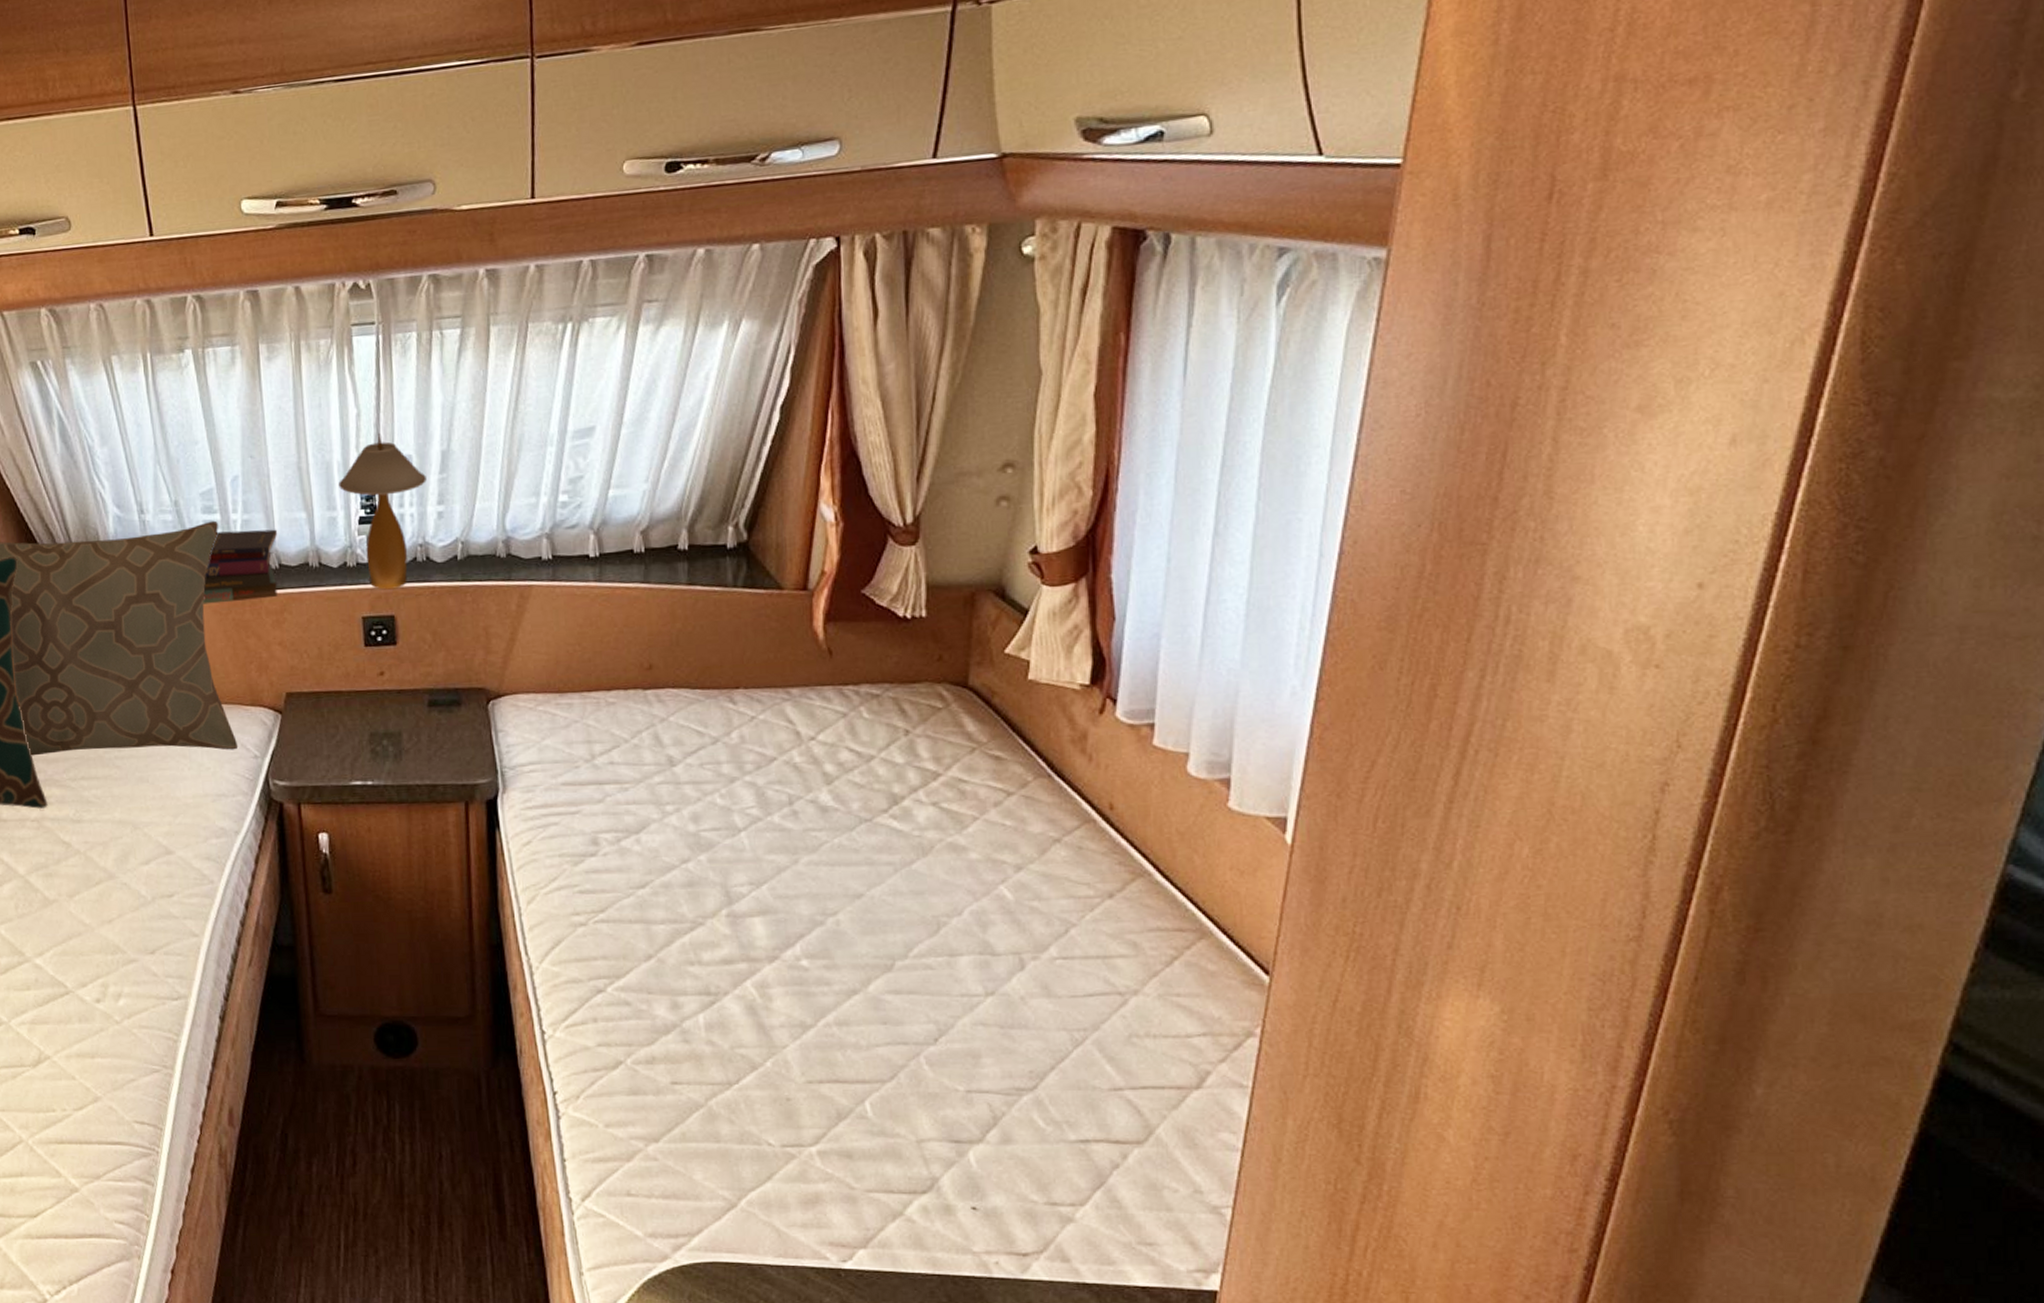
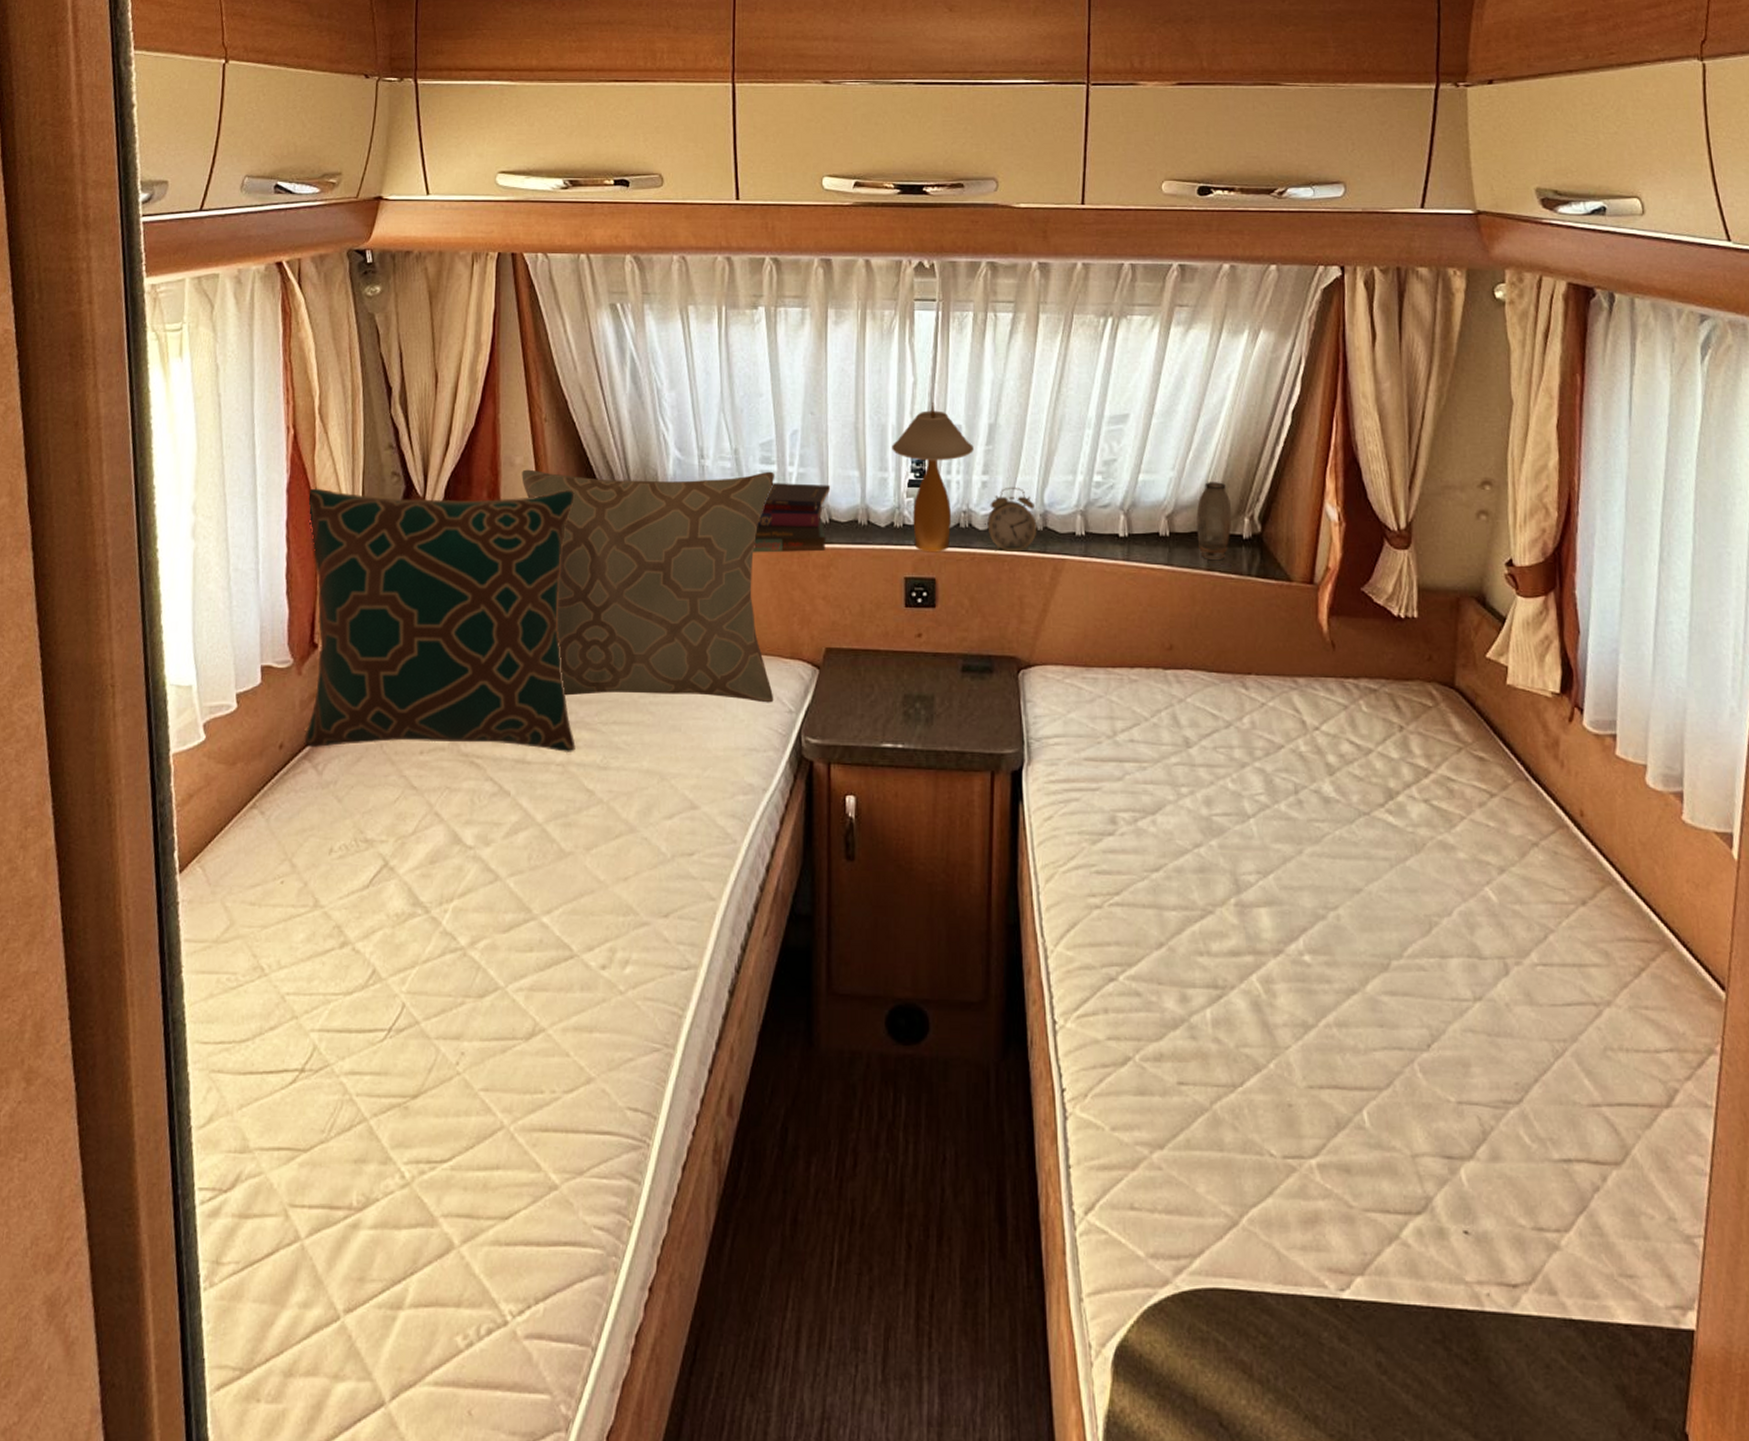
alarm clock: none [446,514,500,583] -> present [987,487,1037,553]
vase: none [674,490,715,574] -> present [1196,482,1232,561]

